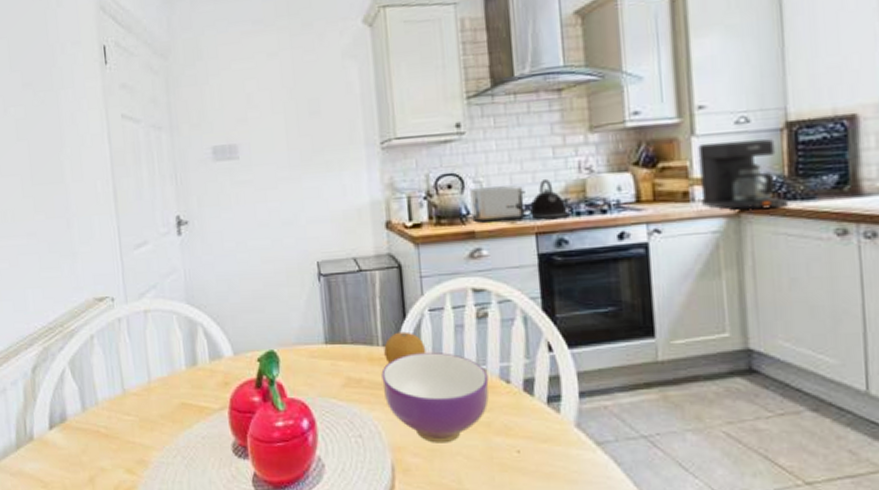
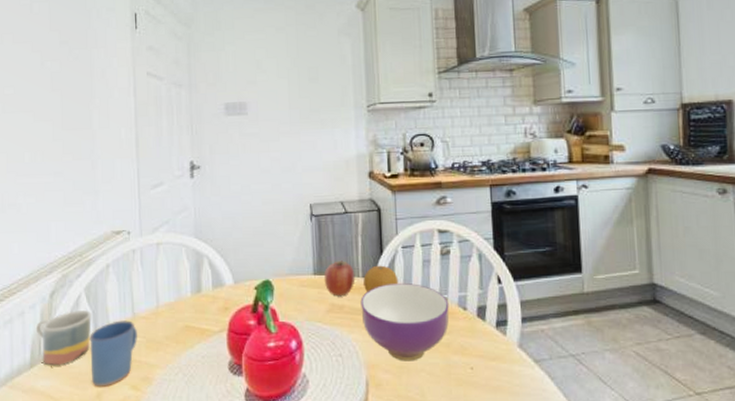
mug: none [19,387,79,447] -> present [35,310,92,366]
mug: none [77,397,130,470] -> present [90,320,137,387]
fruit: none [337,327,375,368] -> present [323,260,355,295]
toaster: present [470,185,525,223] -> none [438,145,483,175]
kettle: present [530,178,568,221] -> none [486,140,516,175]
coffee maker: present [698,139,789,210] -> none [616,116,684,171]

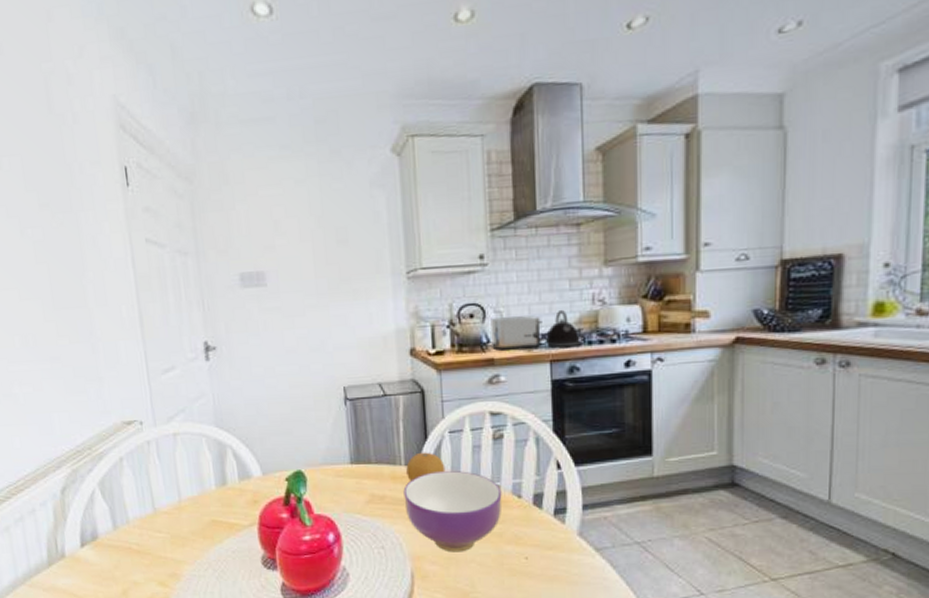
mug: present [35,310,92,366] -> none [49,507,111,564]
mug: present [90,320,137,387] -> none [109,516,161,584]
fruit: present [323,260,355,295] -> none [362,448,397,485]
toaster: none [438,145,483,175] -> present [490,315,542,351]
kettle: none [486,140,516,175] -> present [546,309,581,349]

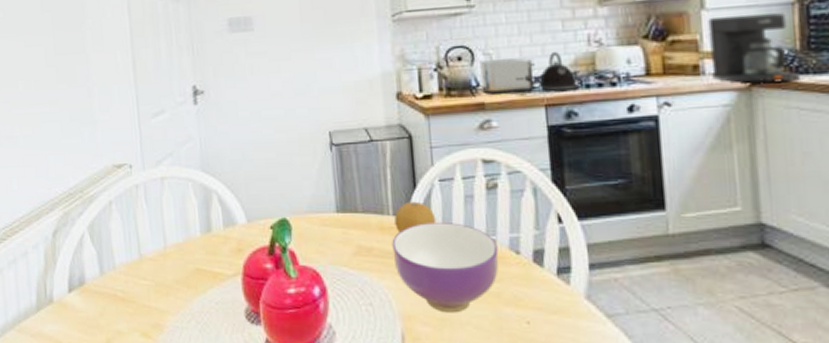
coffee maker: none [701,275,778,340] -> present [708,13,802,83]

